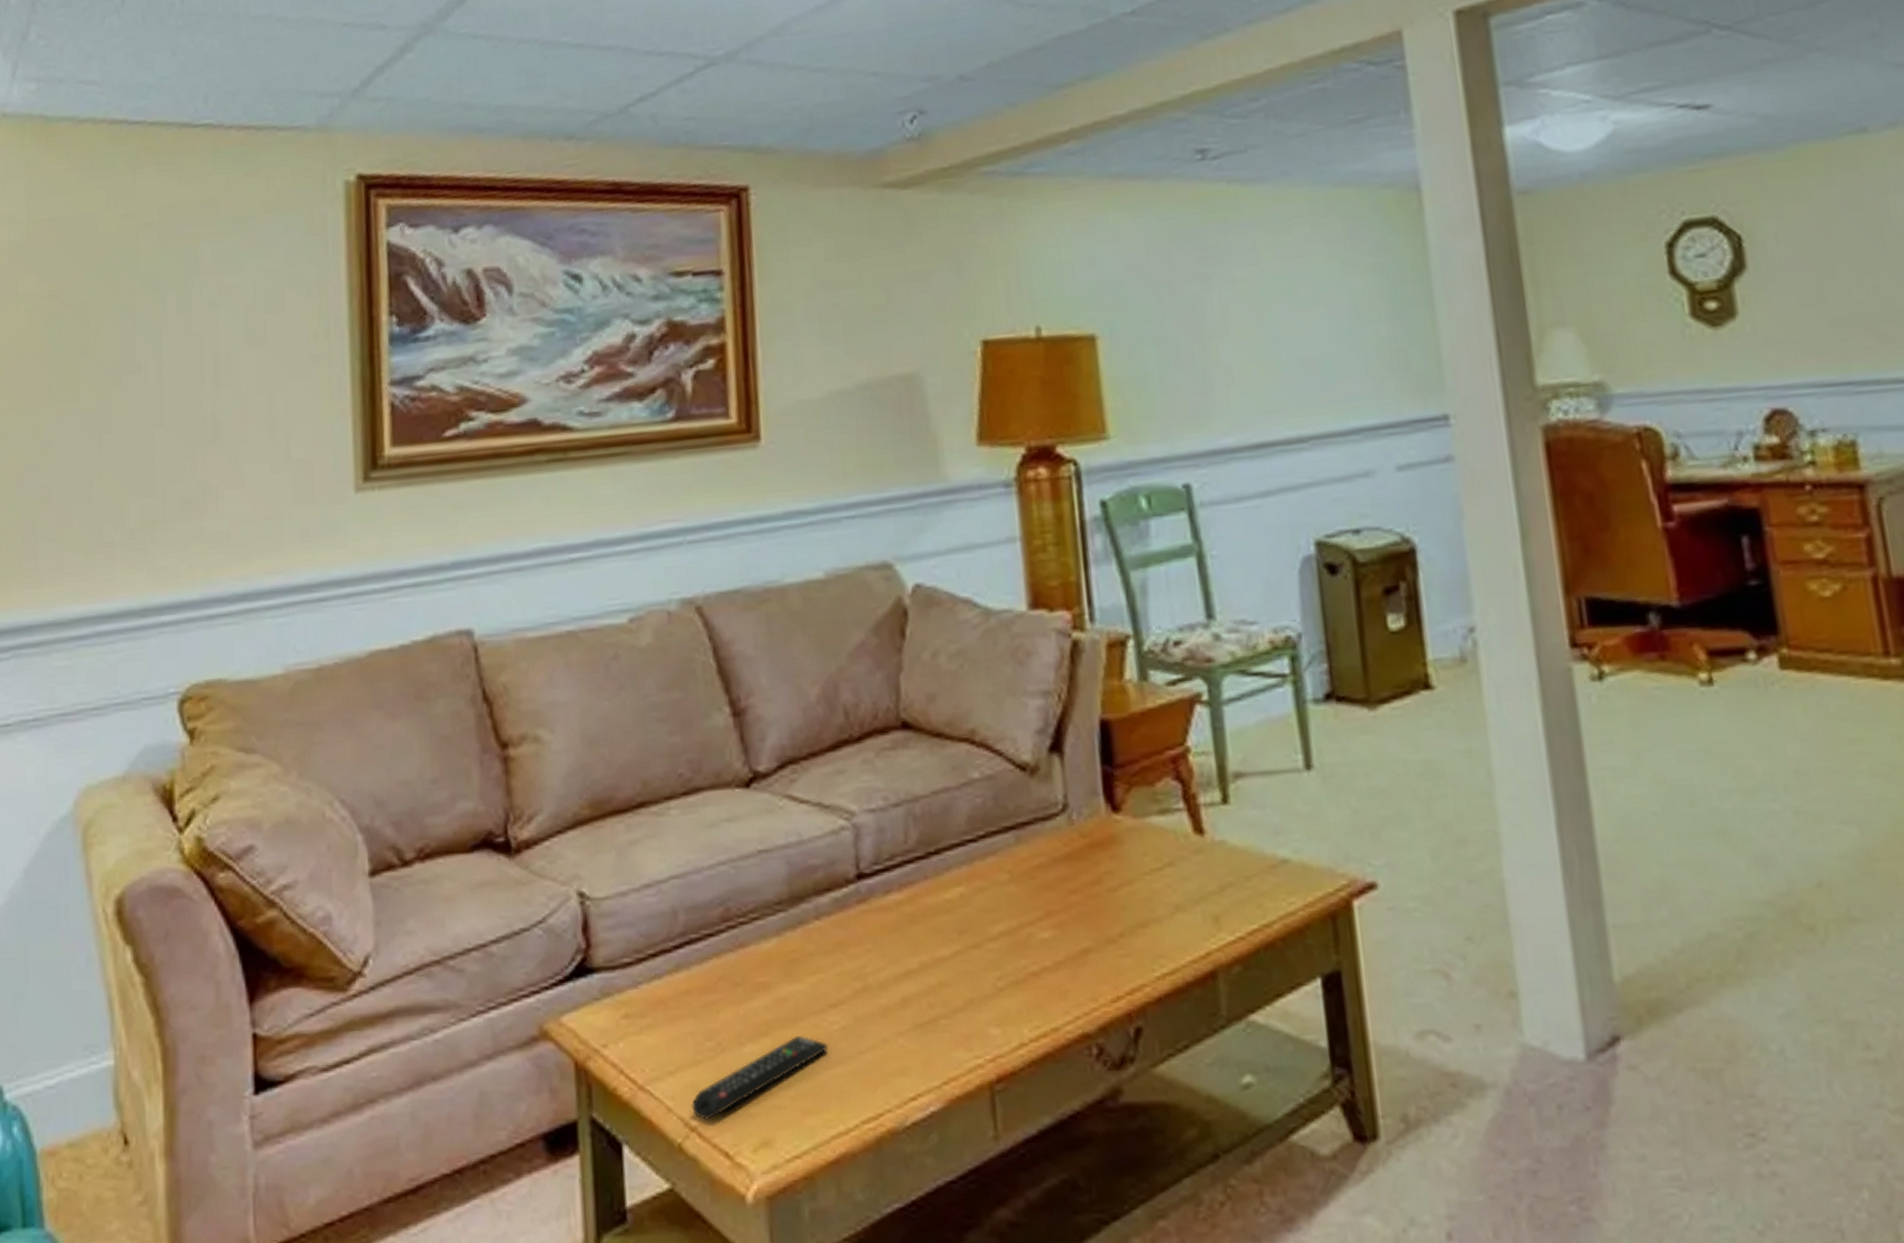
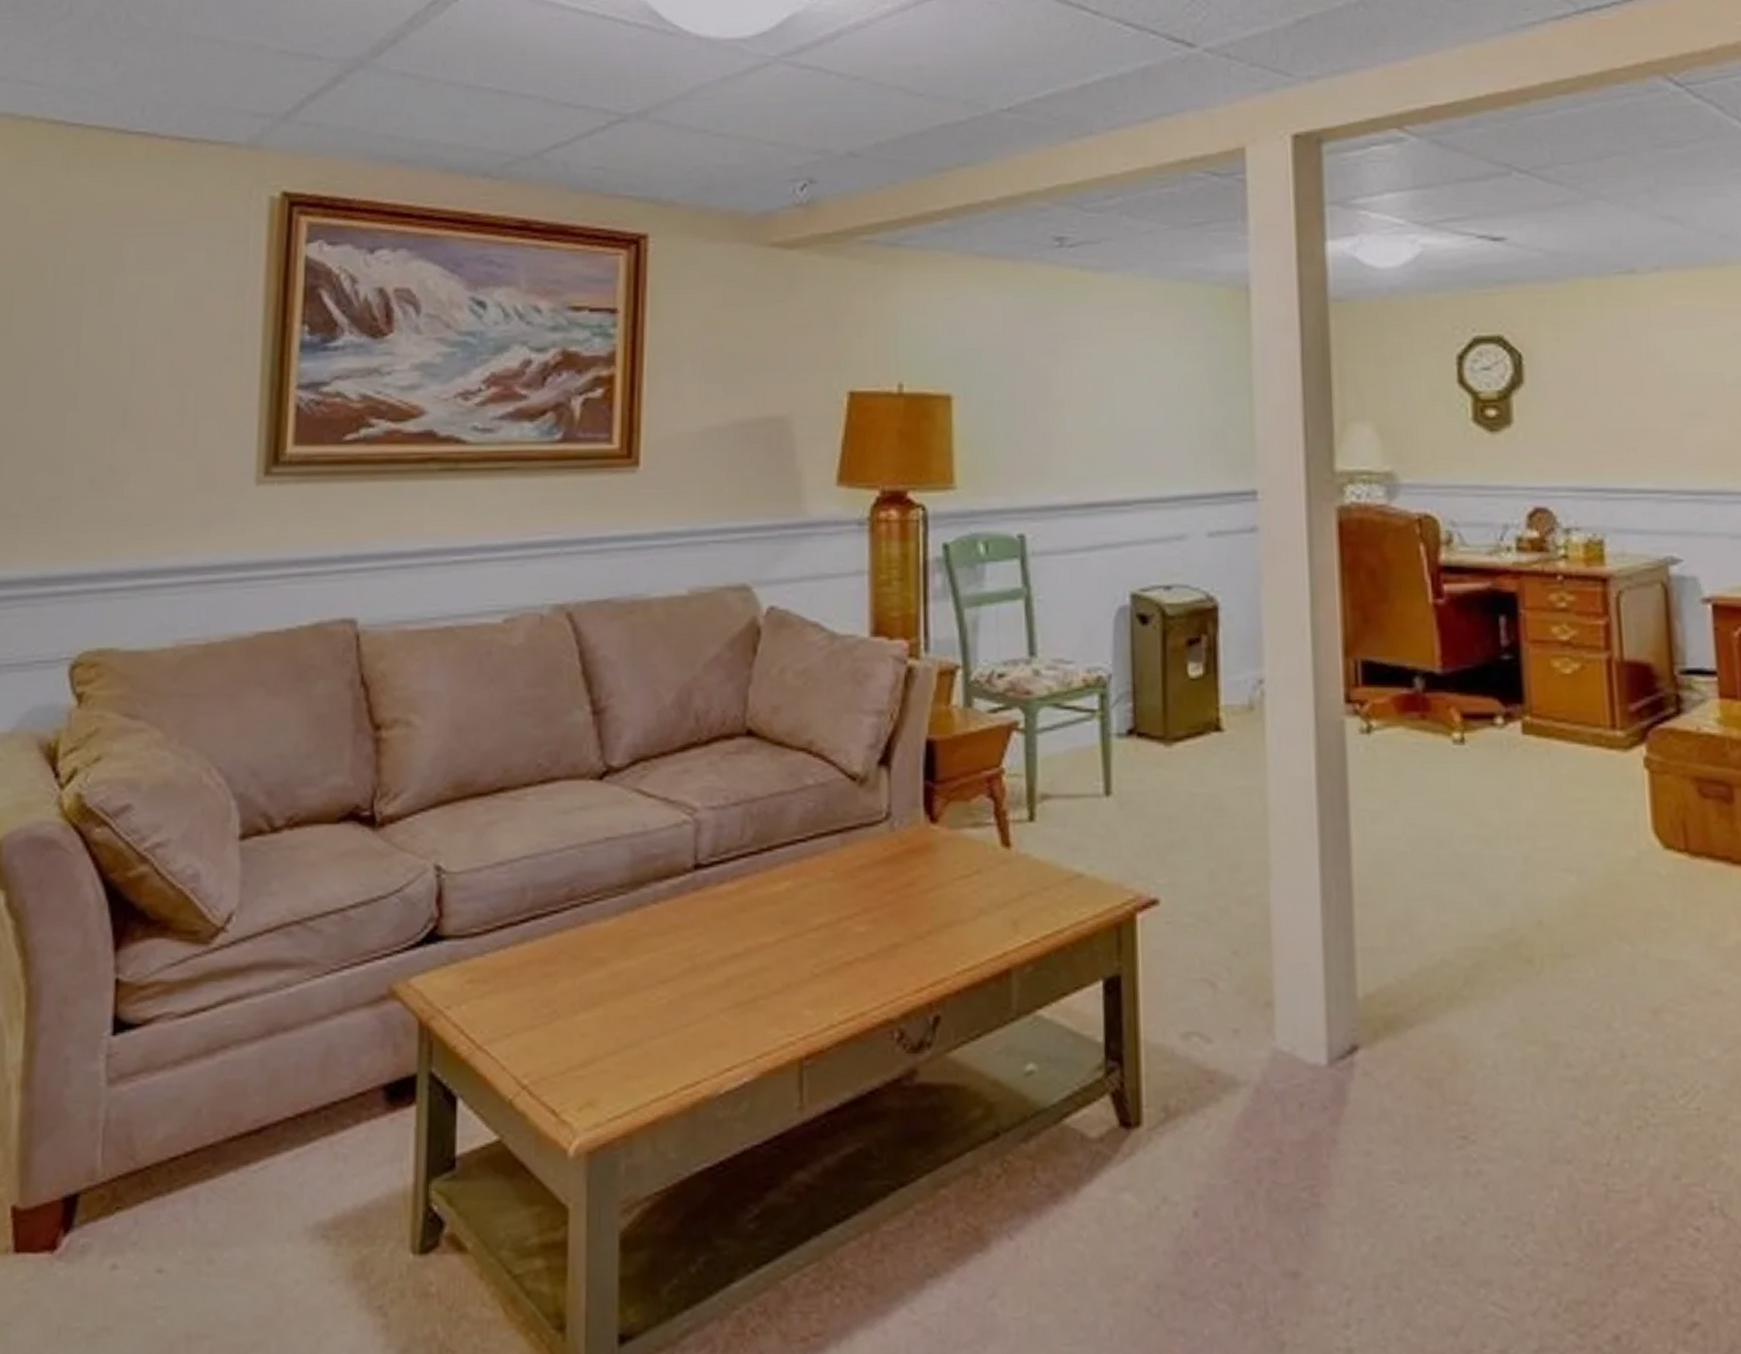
remote control: present [691,1036,828,1120] -> none [524,1008,655,1080]

